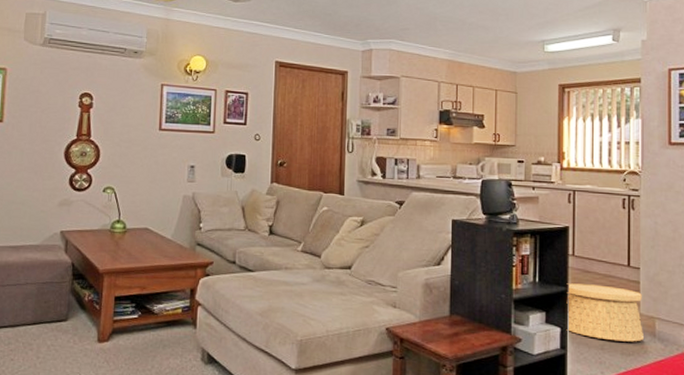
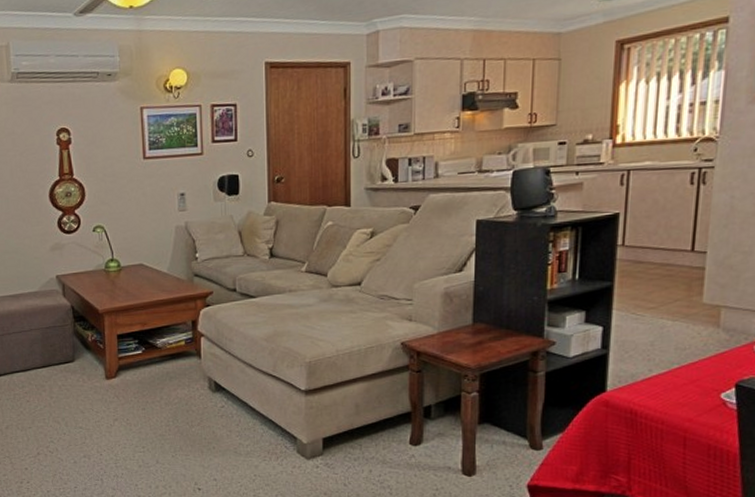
basket: present [566,283,645,342] -> none [609,275,707,336]

